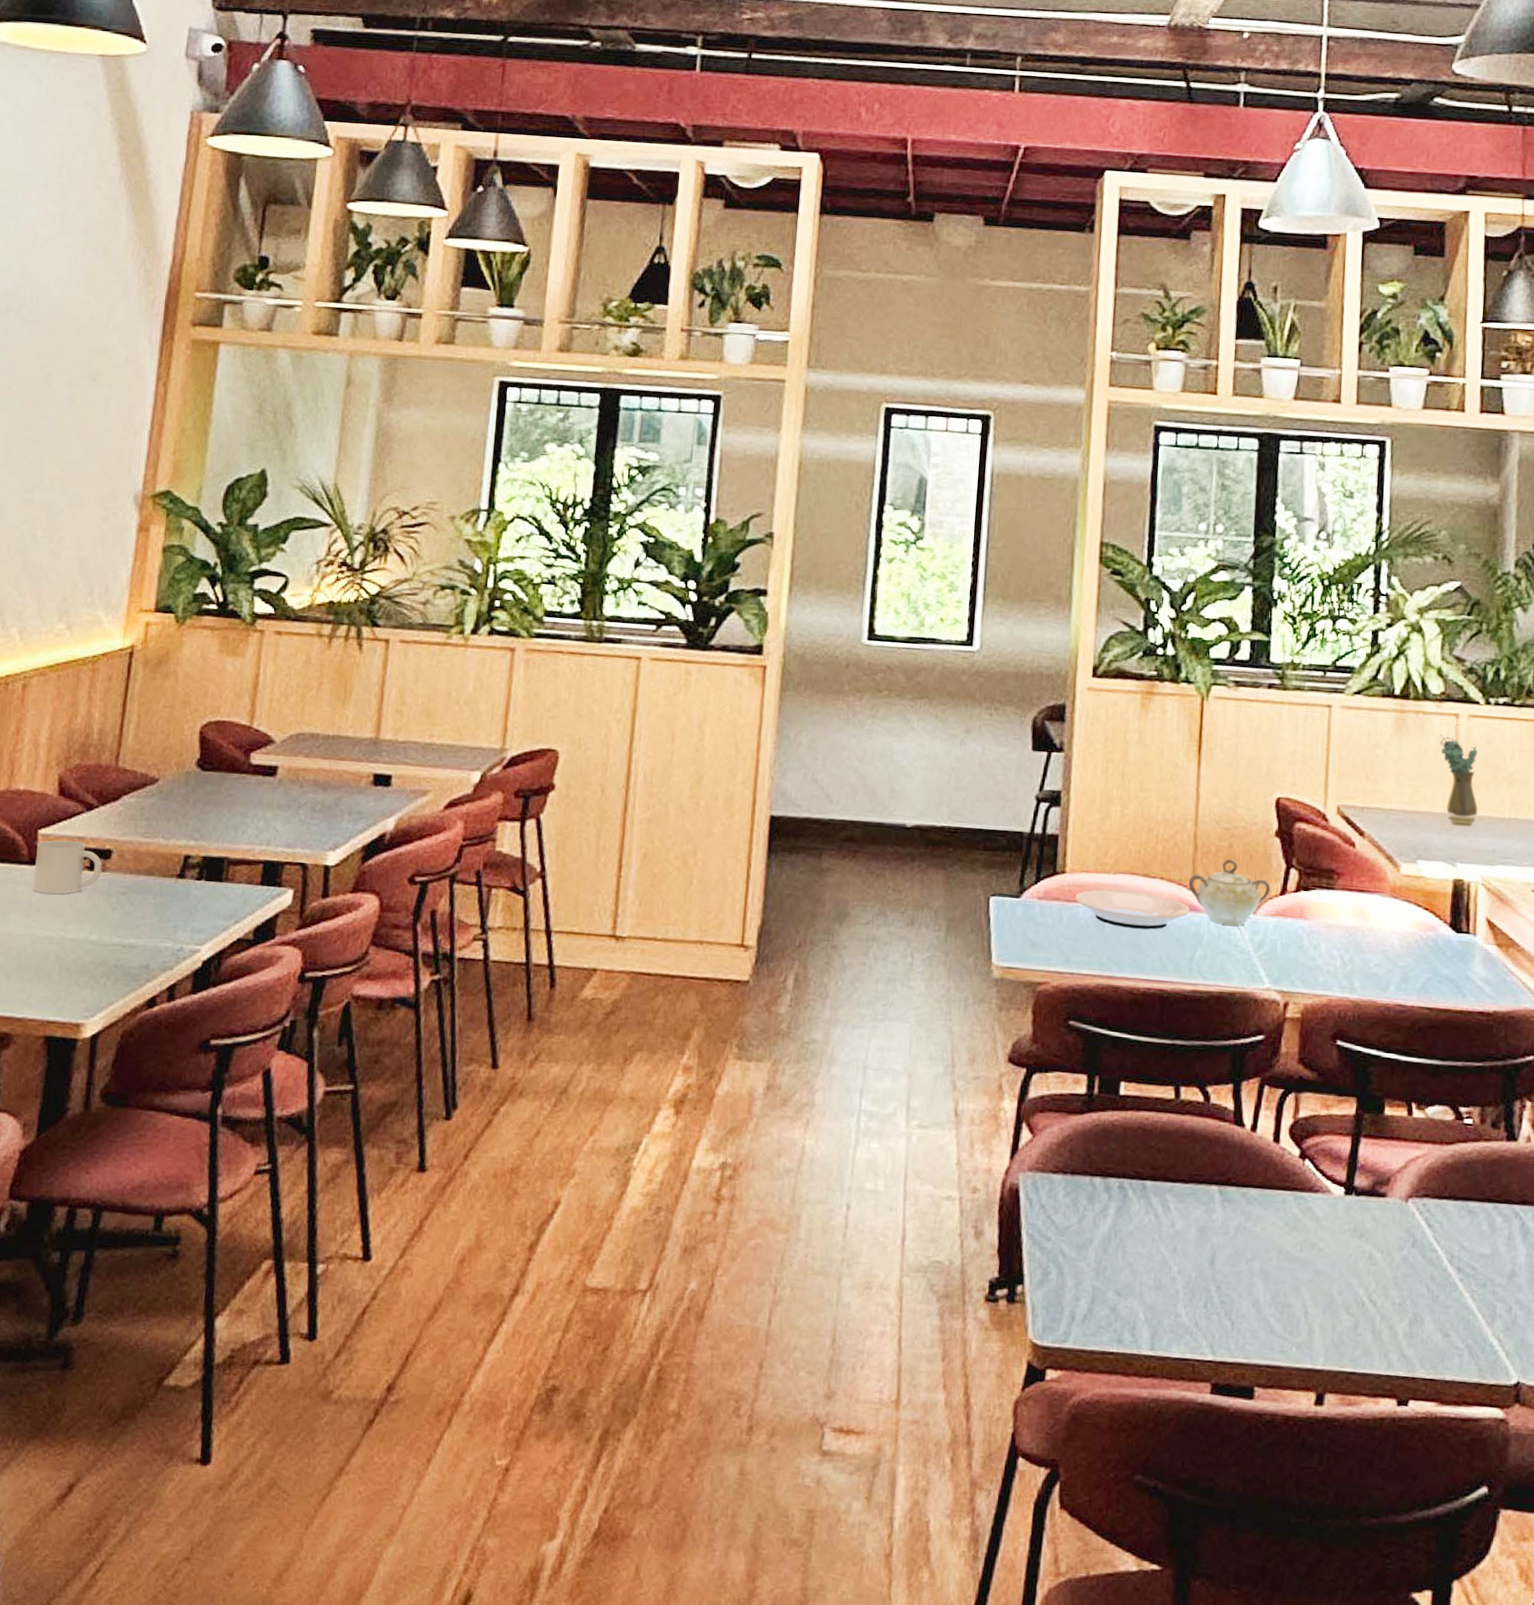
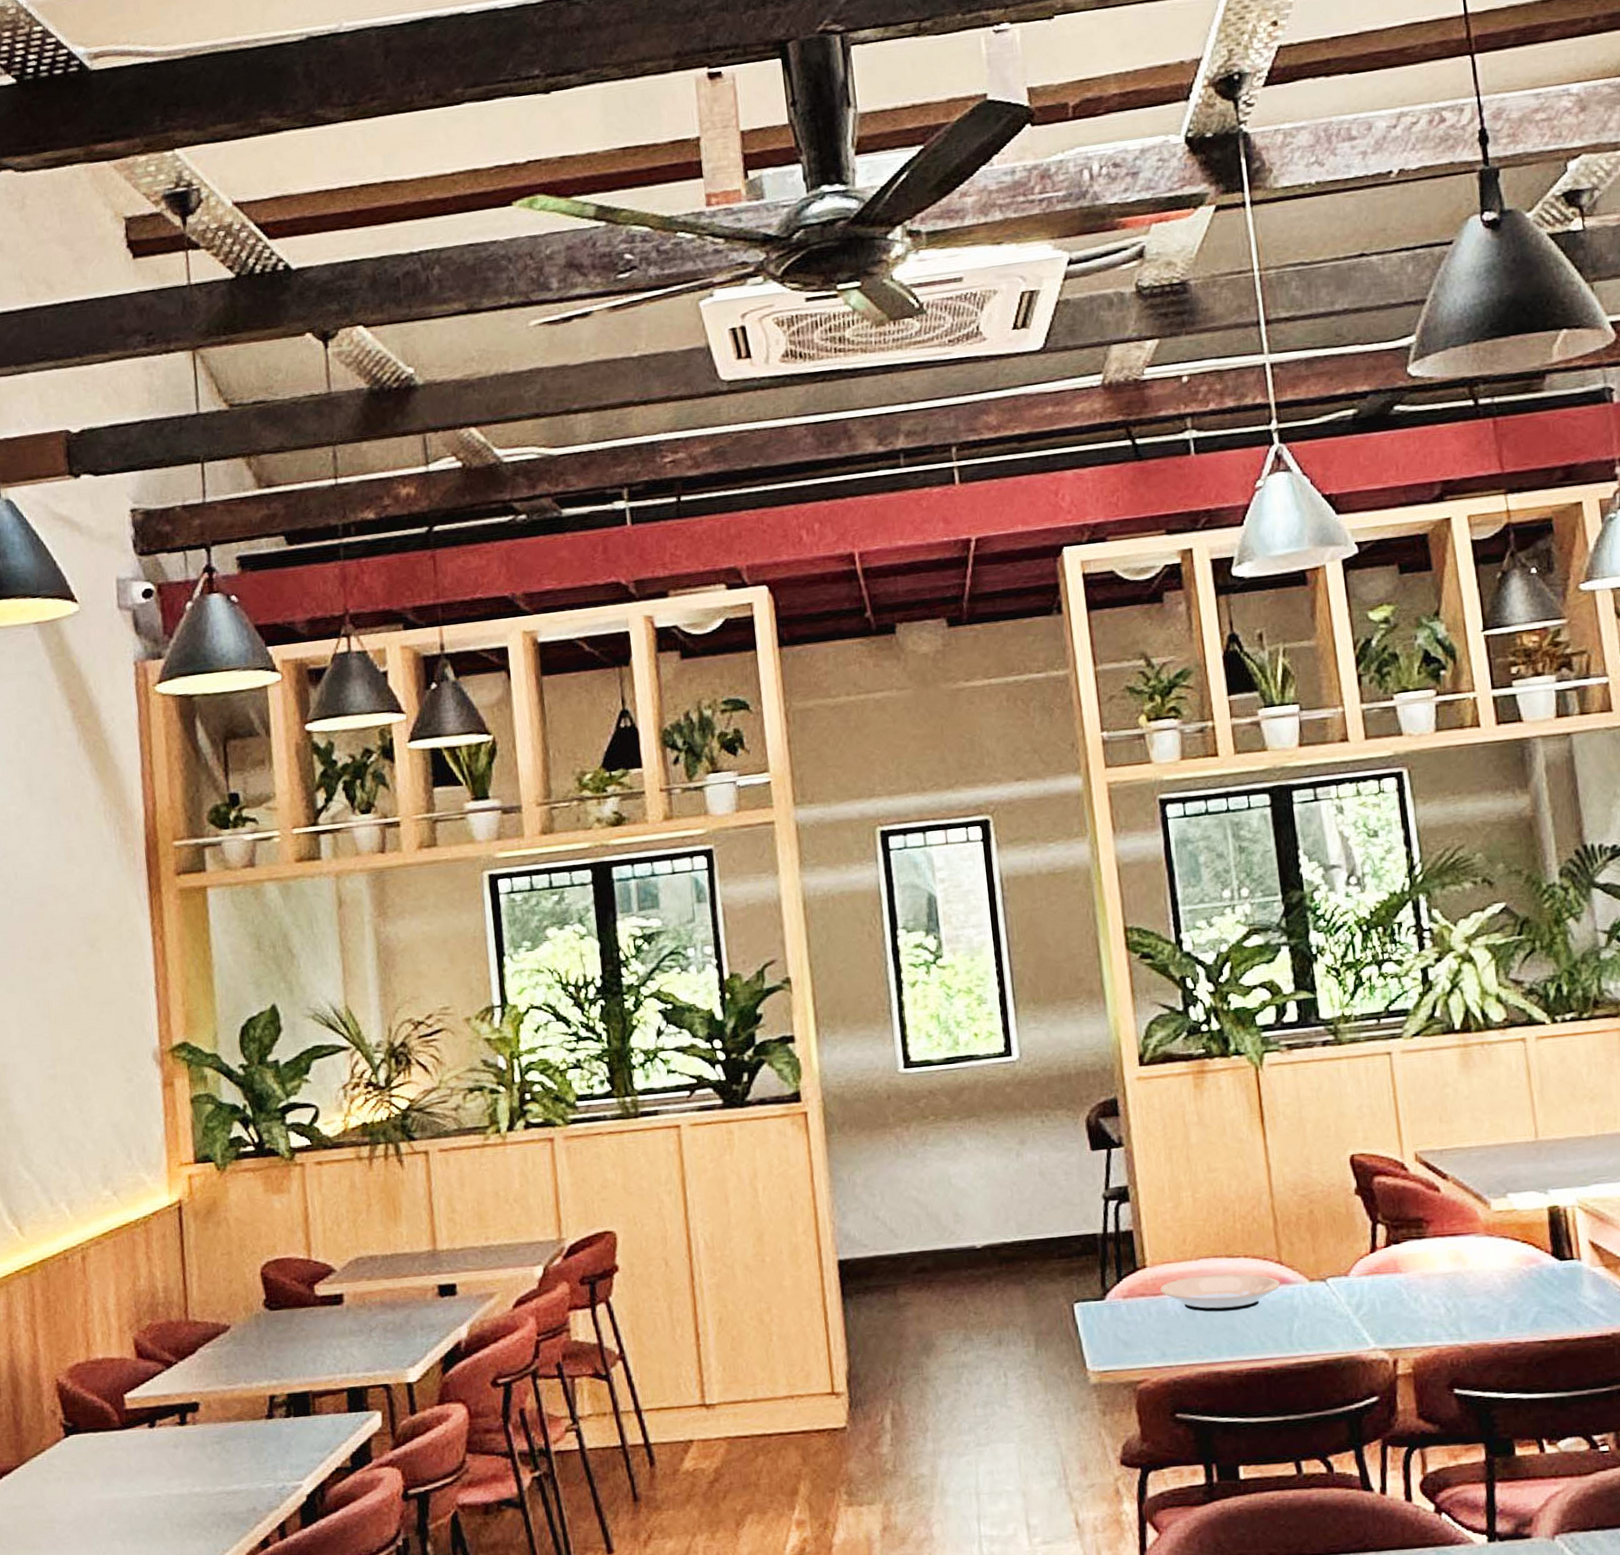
mug: present [33,840,102,895] -> none [125,1399,193,1456]
sugar bowl: present [1188,859,1271,926] -> none [1273,1225,1360,1293]
vase: present [1440,734,1478,827] -> none [1510,1062,1563,1153]

